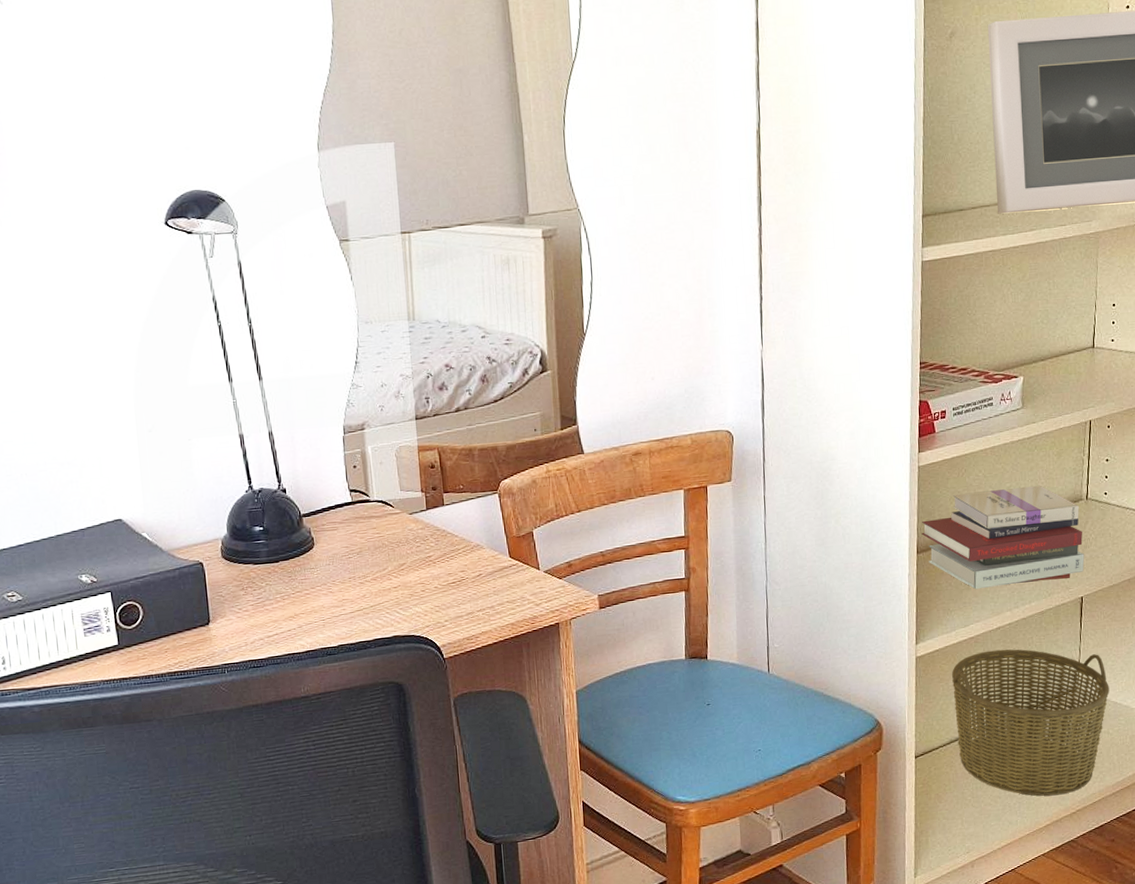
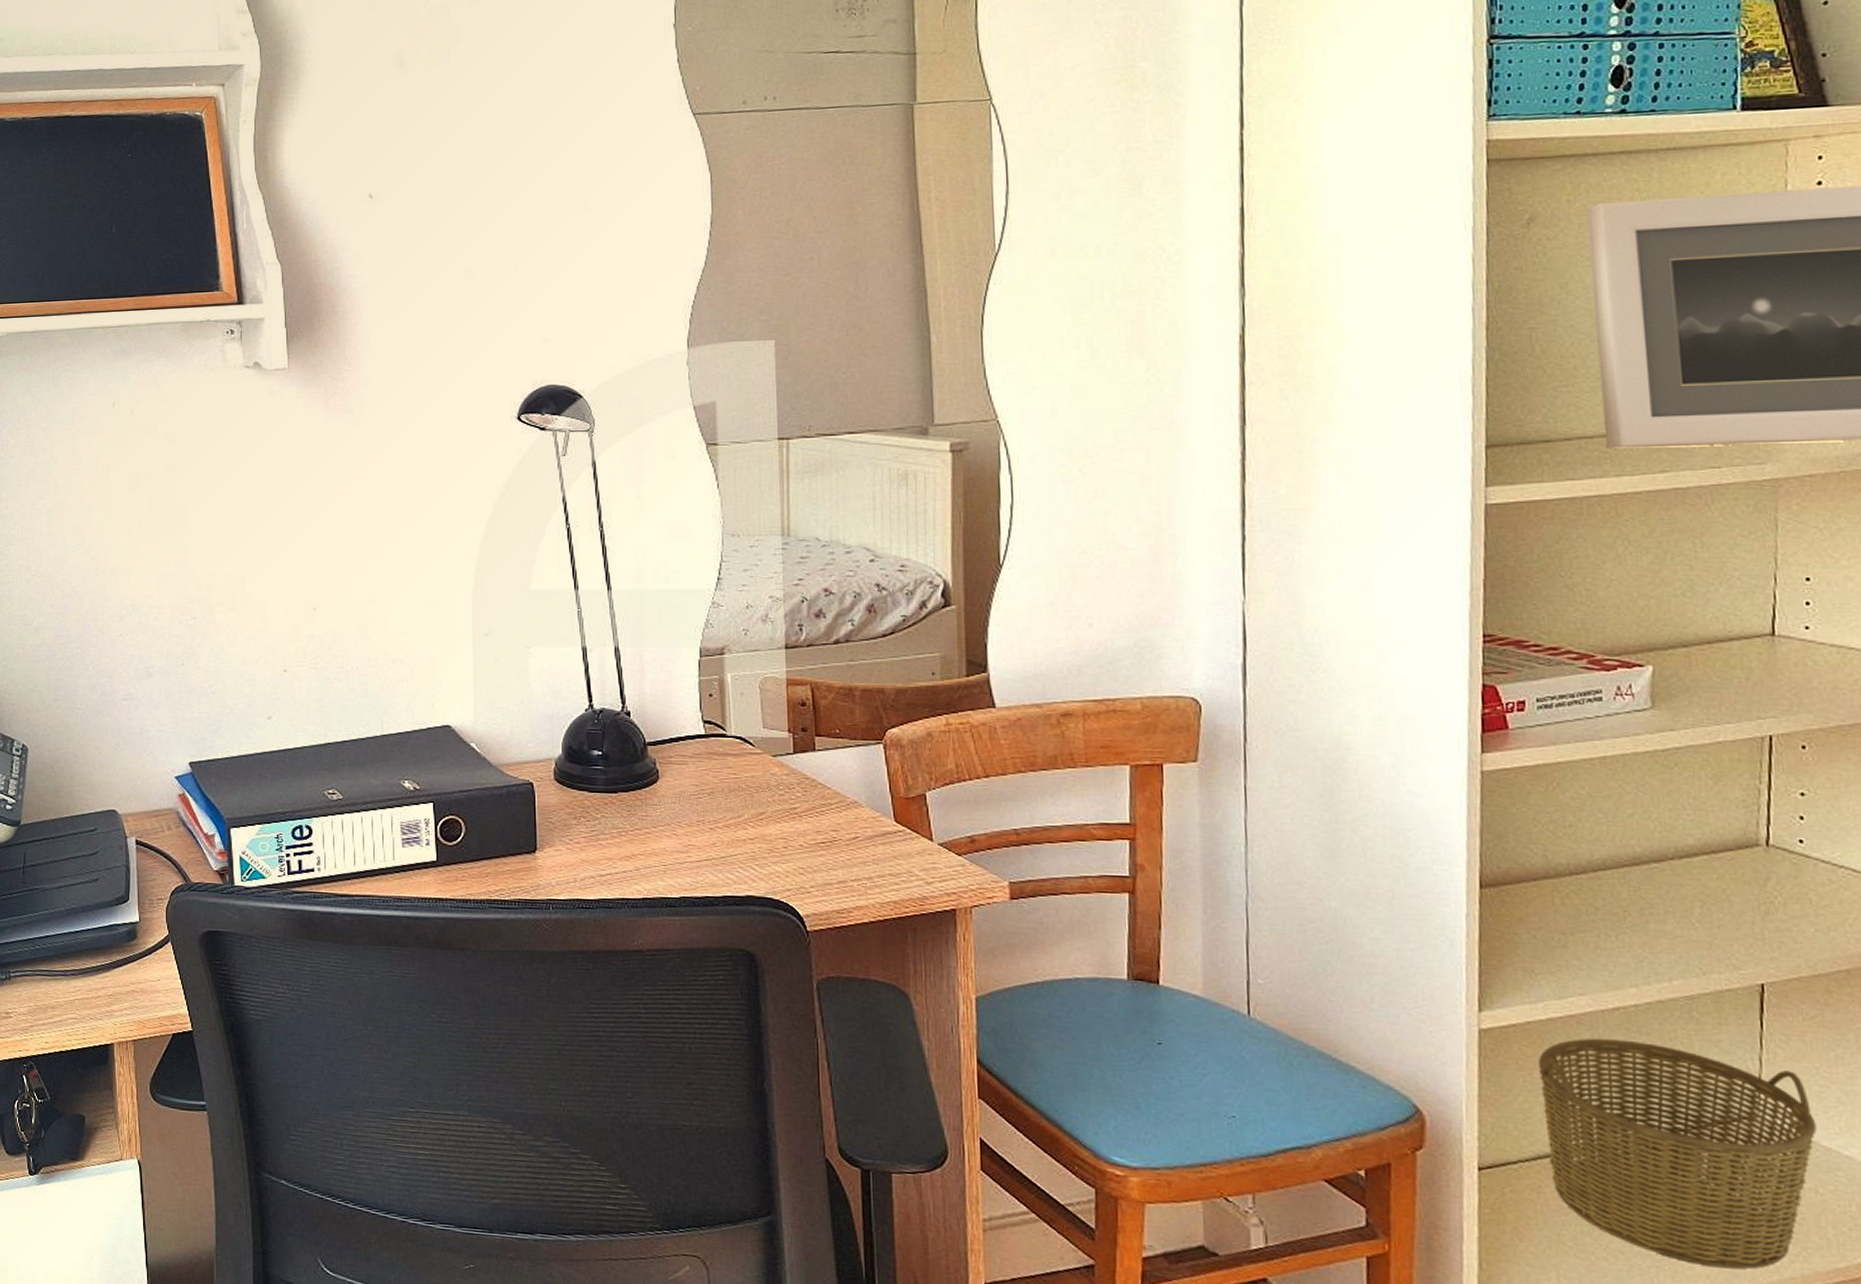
books: present [921,485,1084,590] -> none [1487,814,1766,956]

